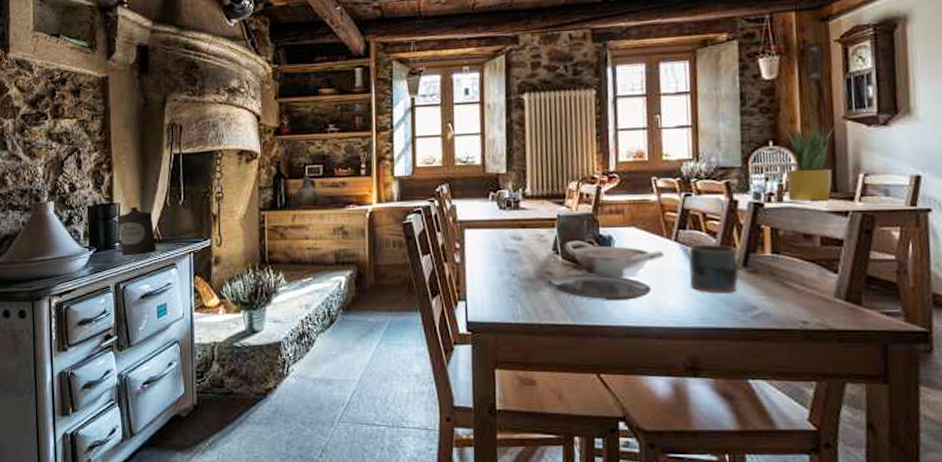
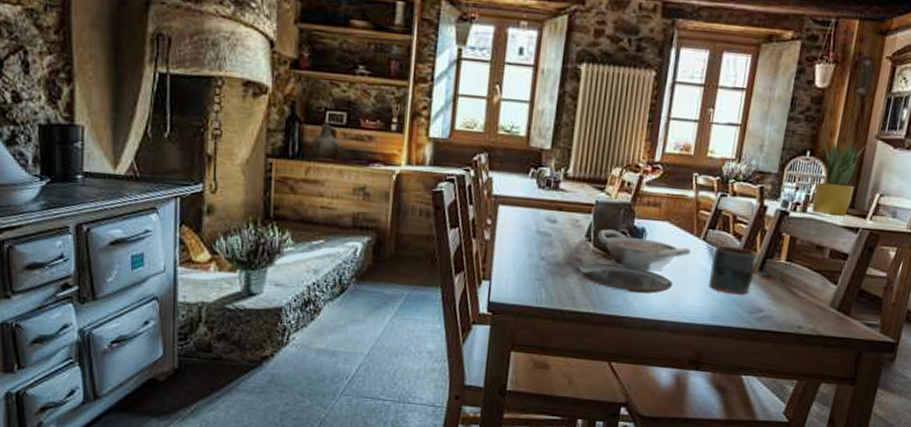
canister: present [117,206,156,255] -> none [80,132,132,193]

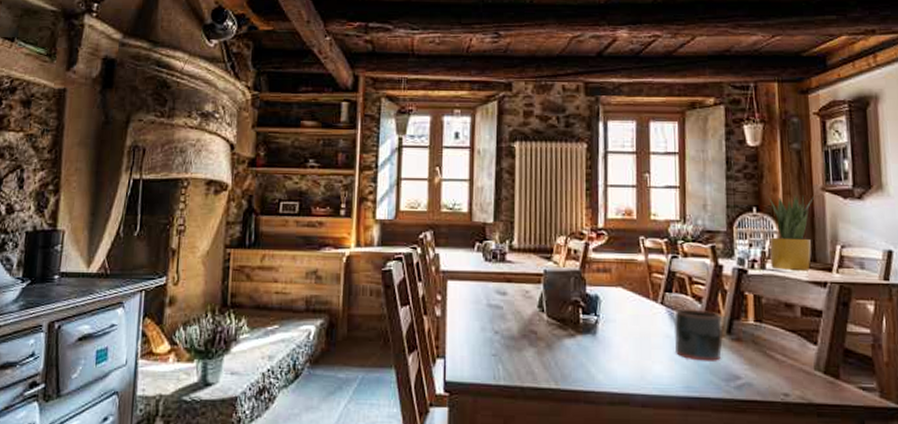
ceramic jug: present [311,123,340,159] -> none [266,213,293,246]
plate: present [575,263,673,294] -> none [532,334,637,364]
bowl: present [597,229,691,271] -> none [550,298,650,340]

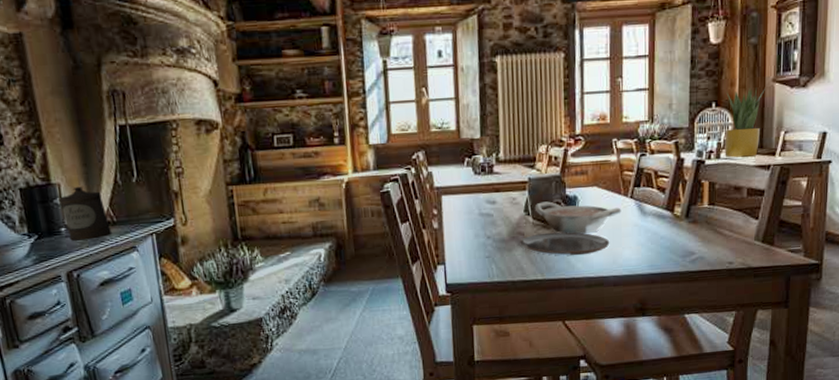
canister: none [59,234,103,290] -> present [59,186,111,241]
plate: none [532,334,637,364] -> present [520,232,610,256]
bowl: none [550,298,650,340] -> present [534,201,621,234]
mug: present [673,308,723,361] -> none [641,199,683,243]

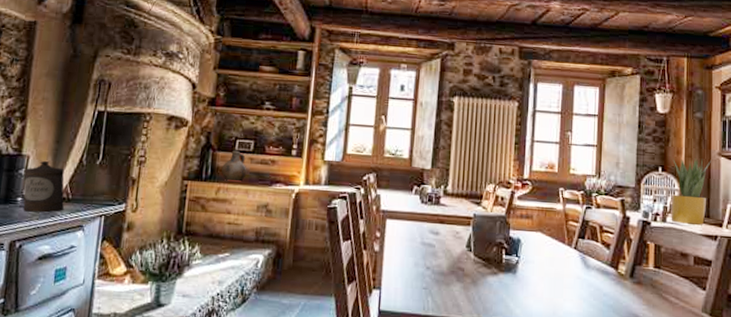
ceramic jug: none [264,147,292,179] -> present [221,150,247,181]
plate: present [520,232,610,256] -> none [459,271,551,301]
bowl: present [534,201,621,234] -> none [477,240,564,279]

